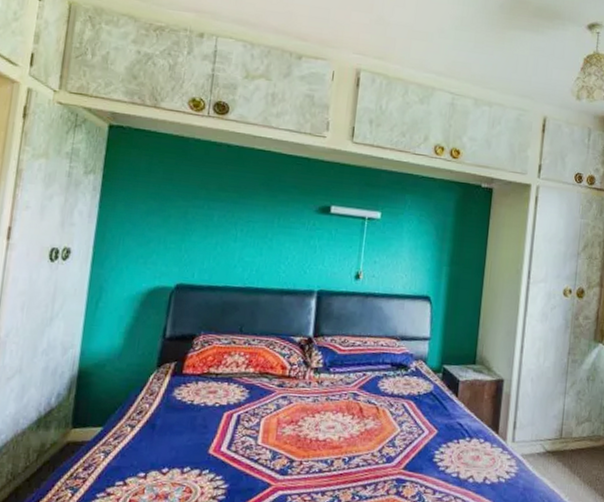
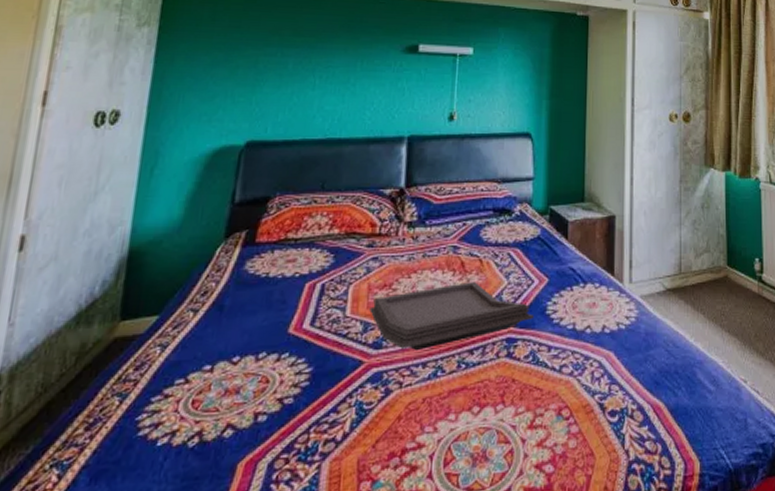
serving tray: none [278,425,423,480] -> present [369,280,535,350]

